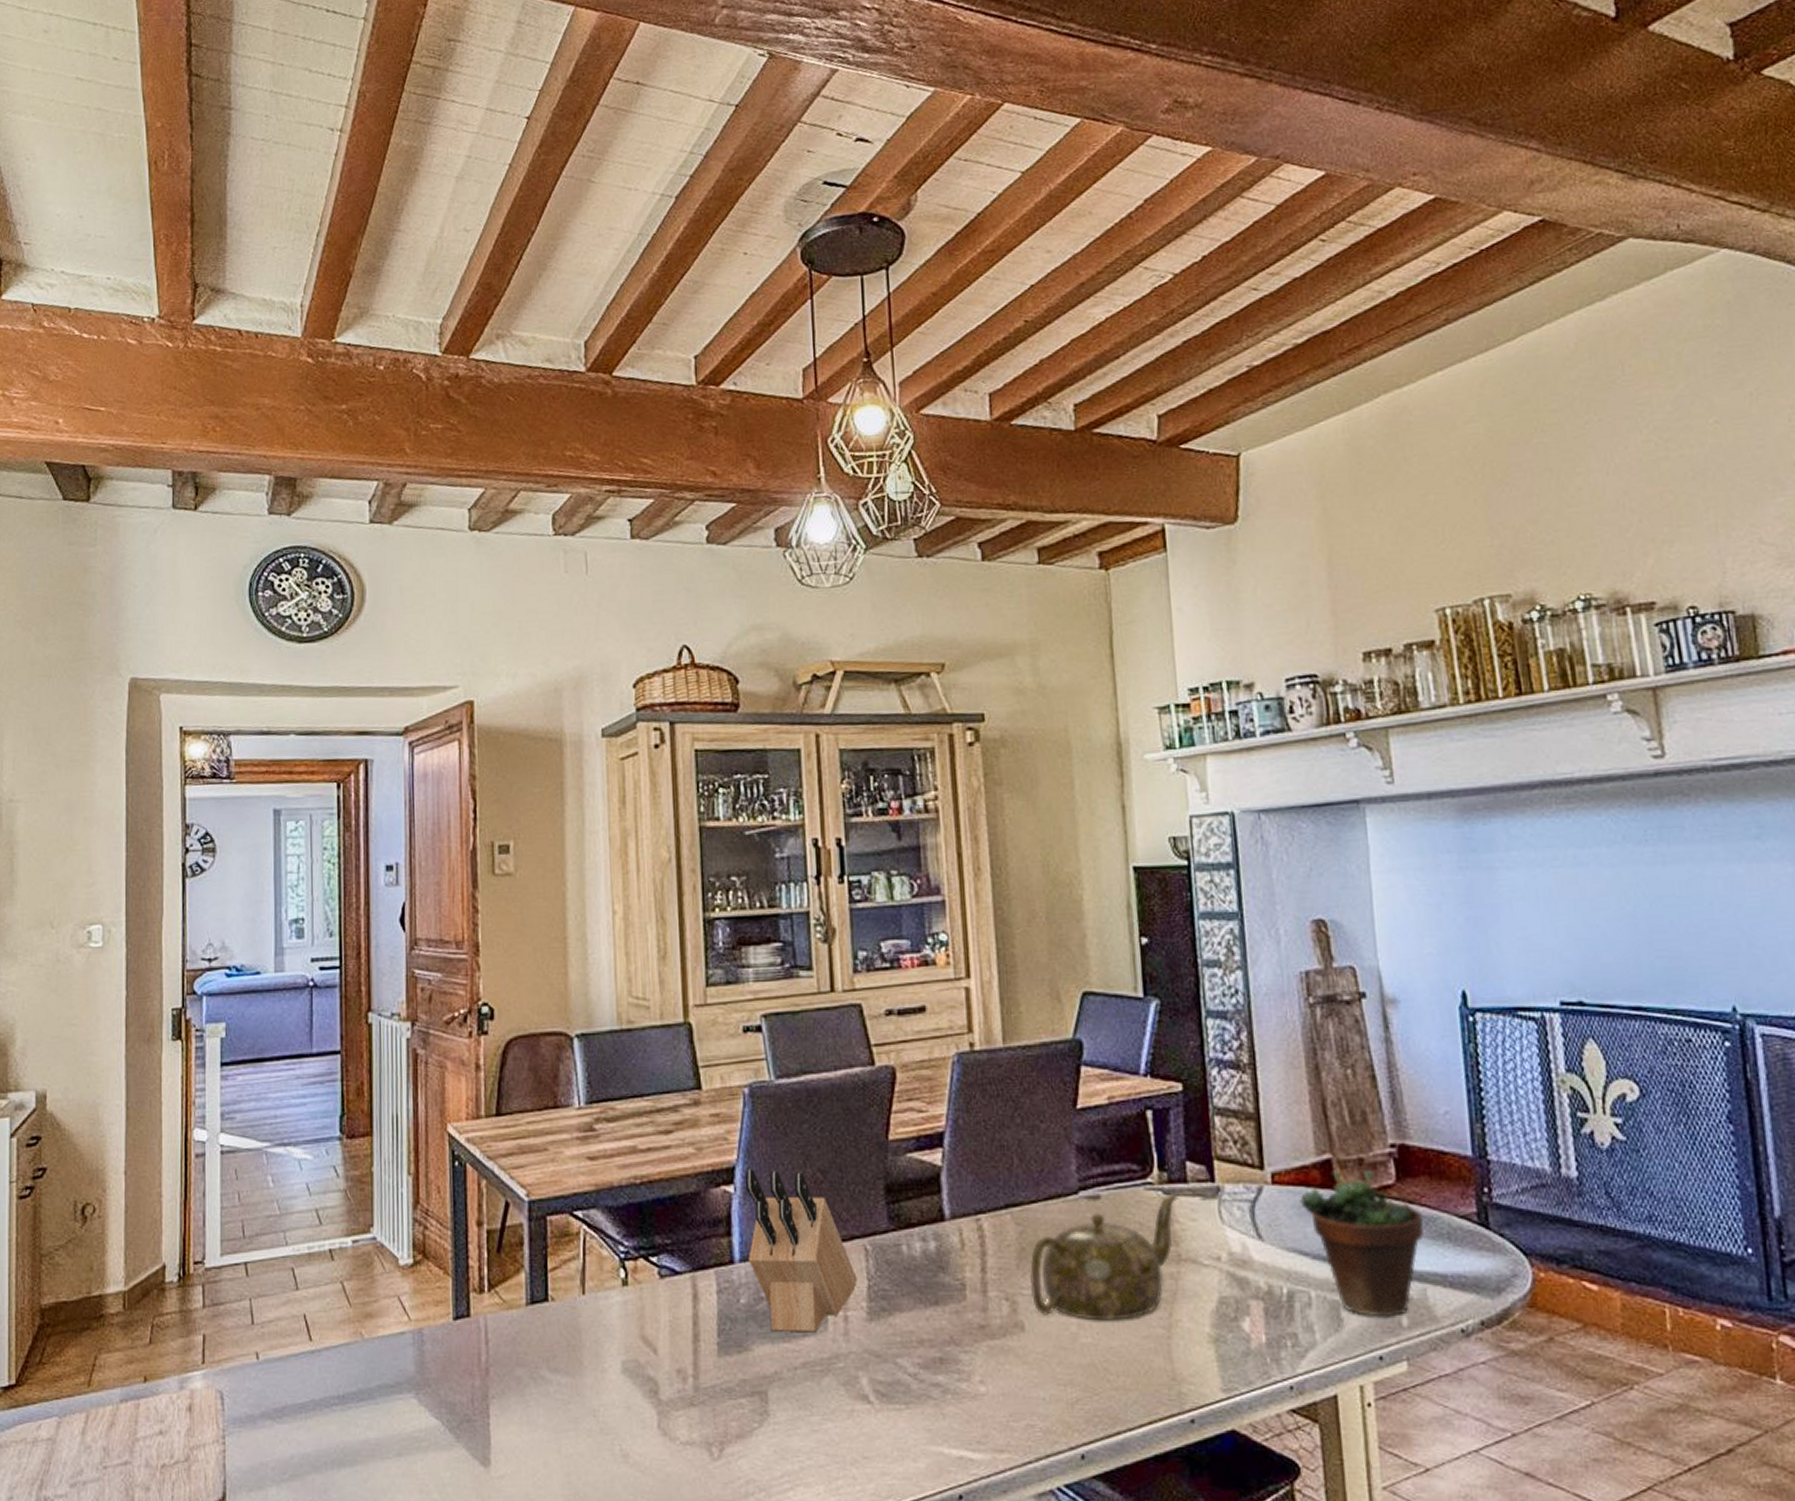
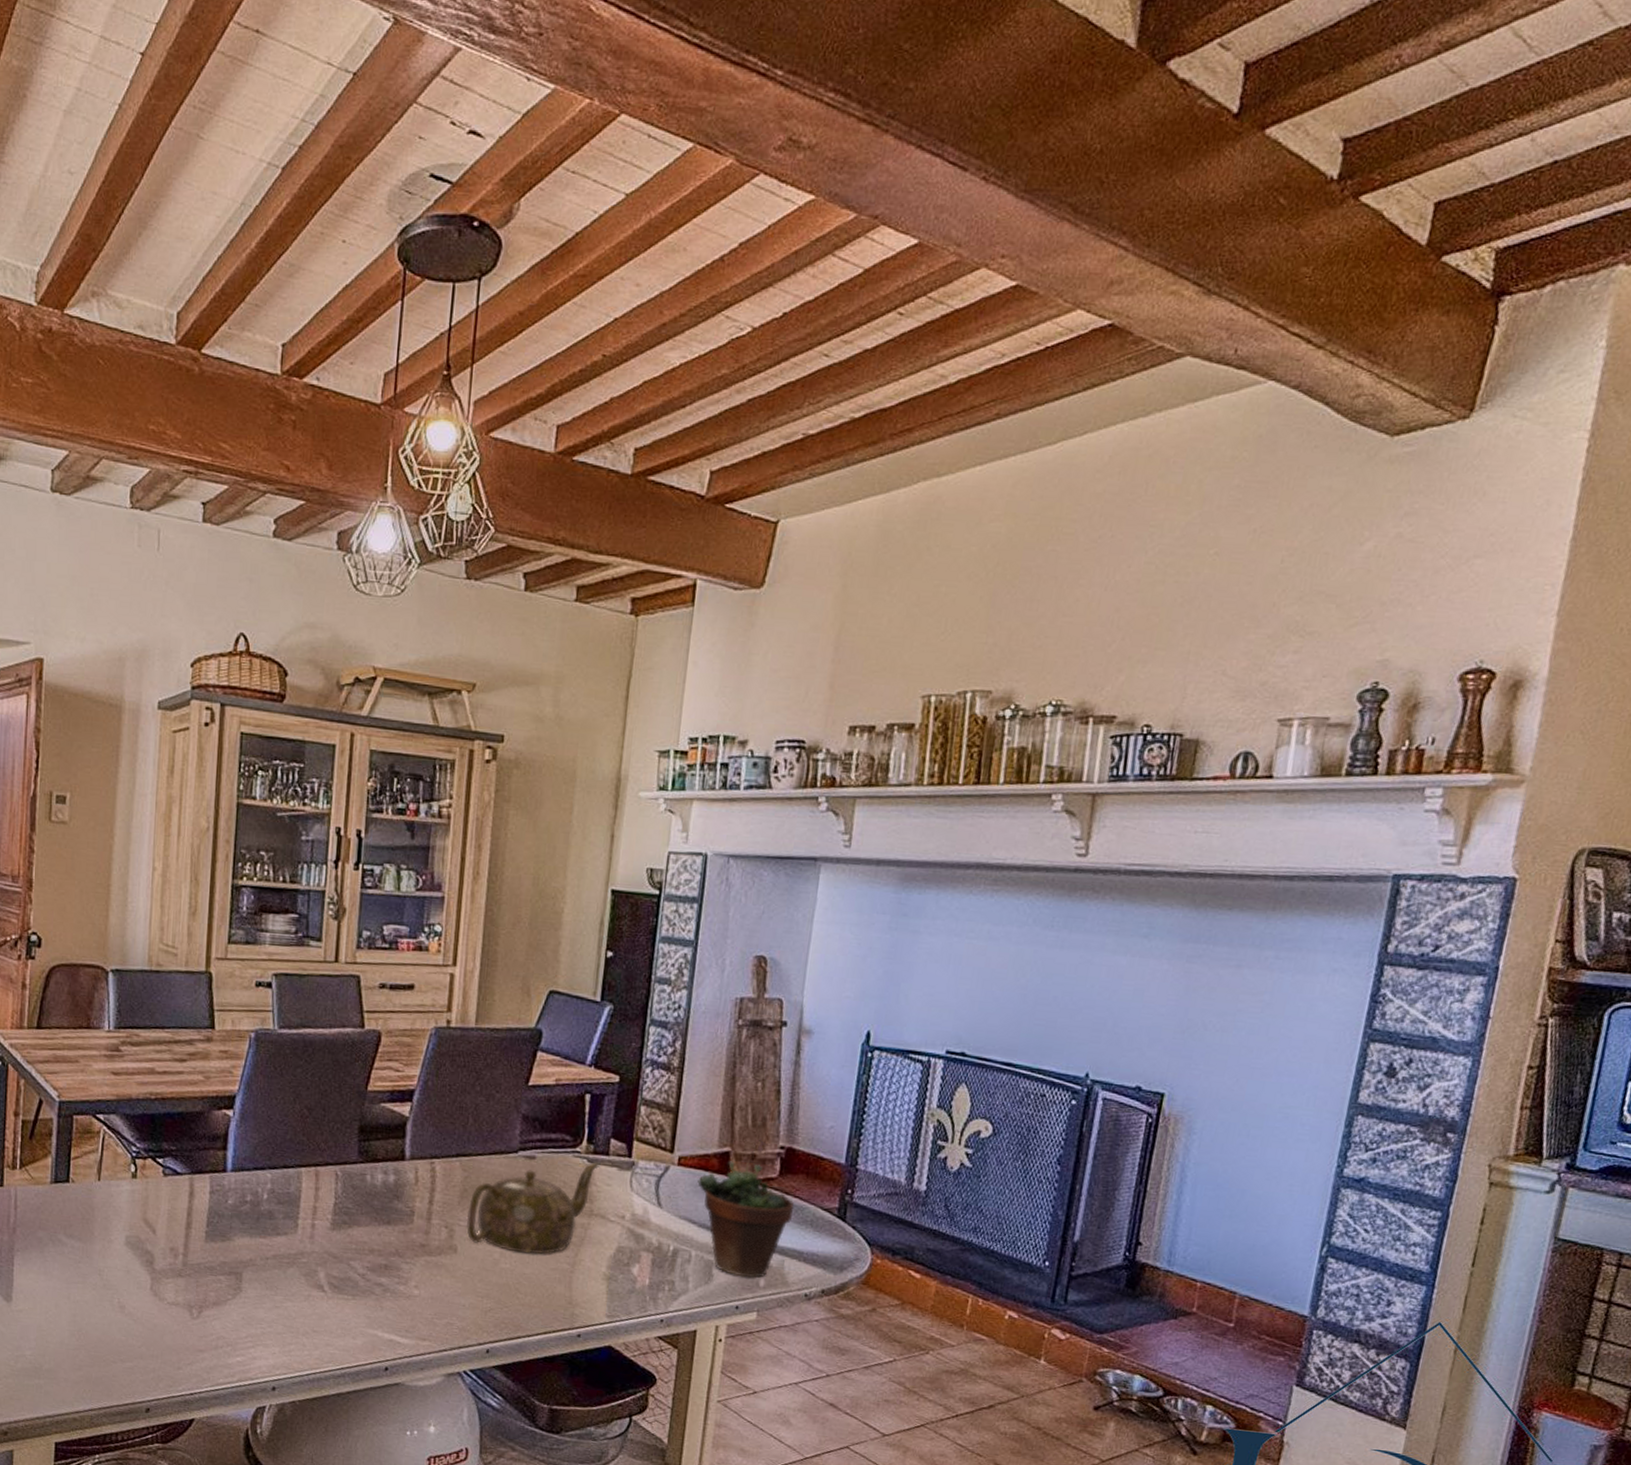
knife block: present [745,1169,858,1333] -> none [238,1099,327,1233]

